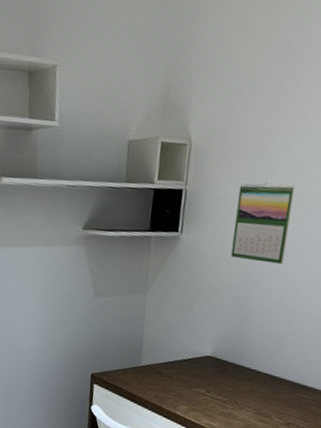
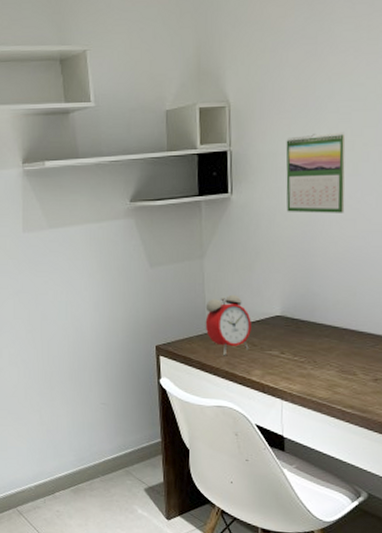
alarm clock: none [139,331,184,390] -> present [205,294,251,356]

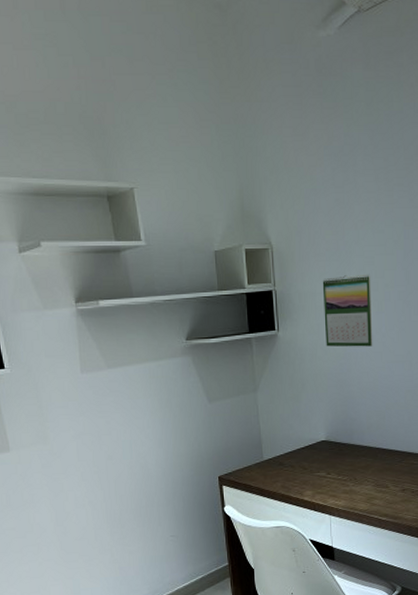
alarm clock: present [205,294,251,356] -> none [261,424,301,481]

